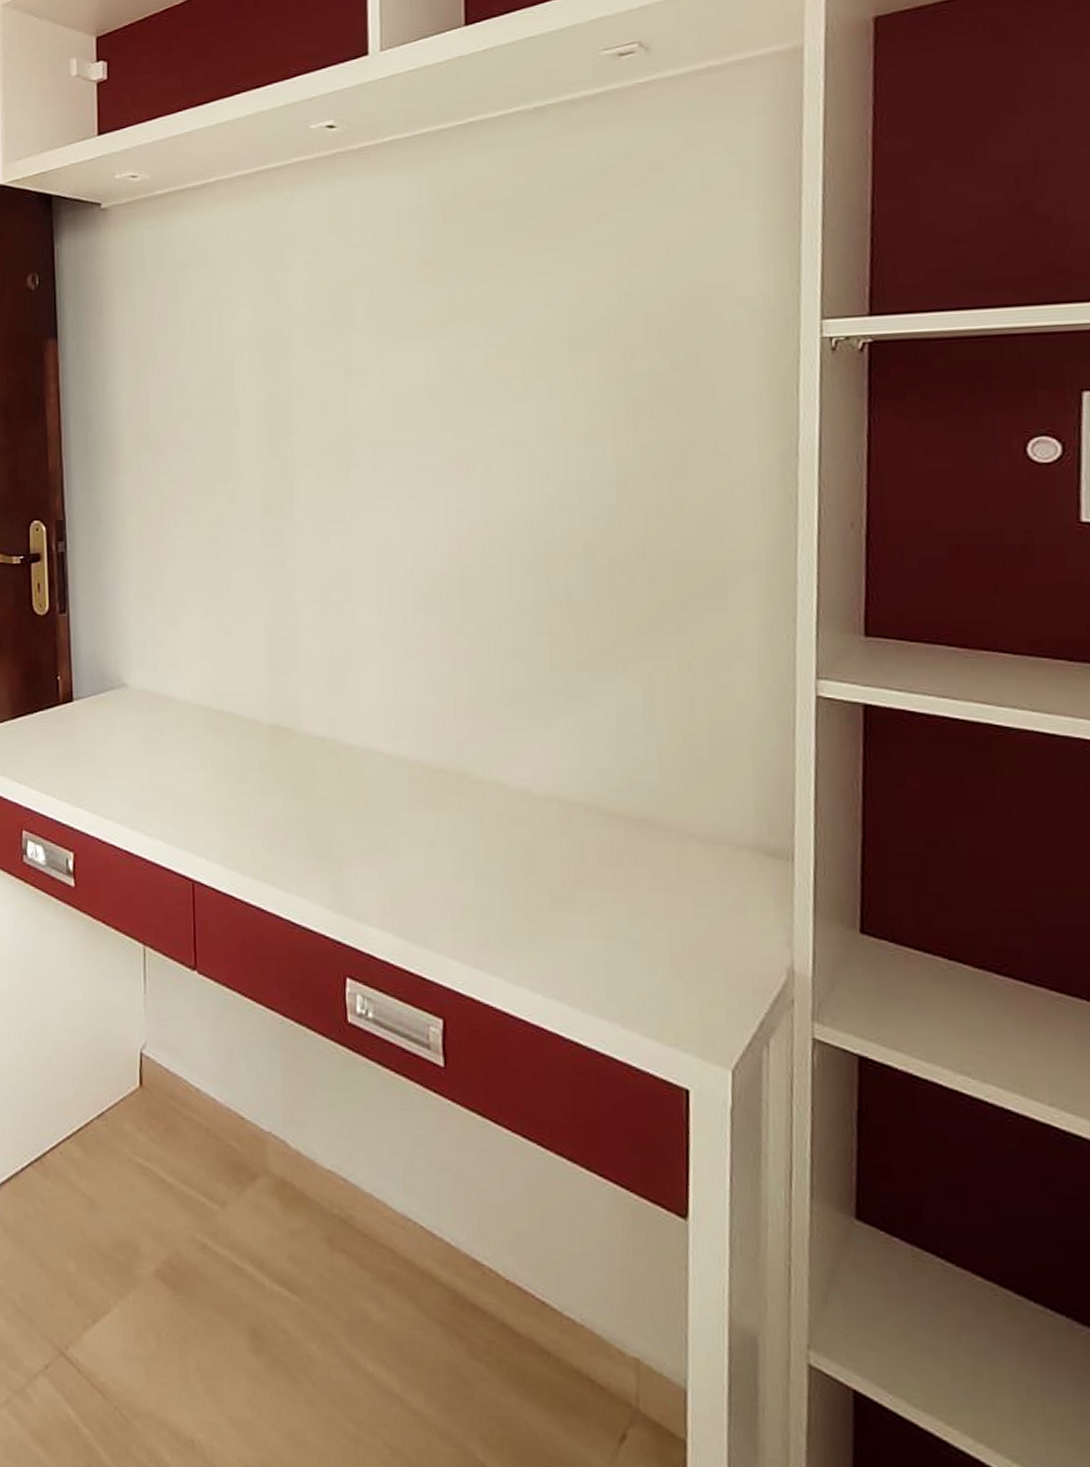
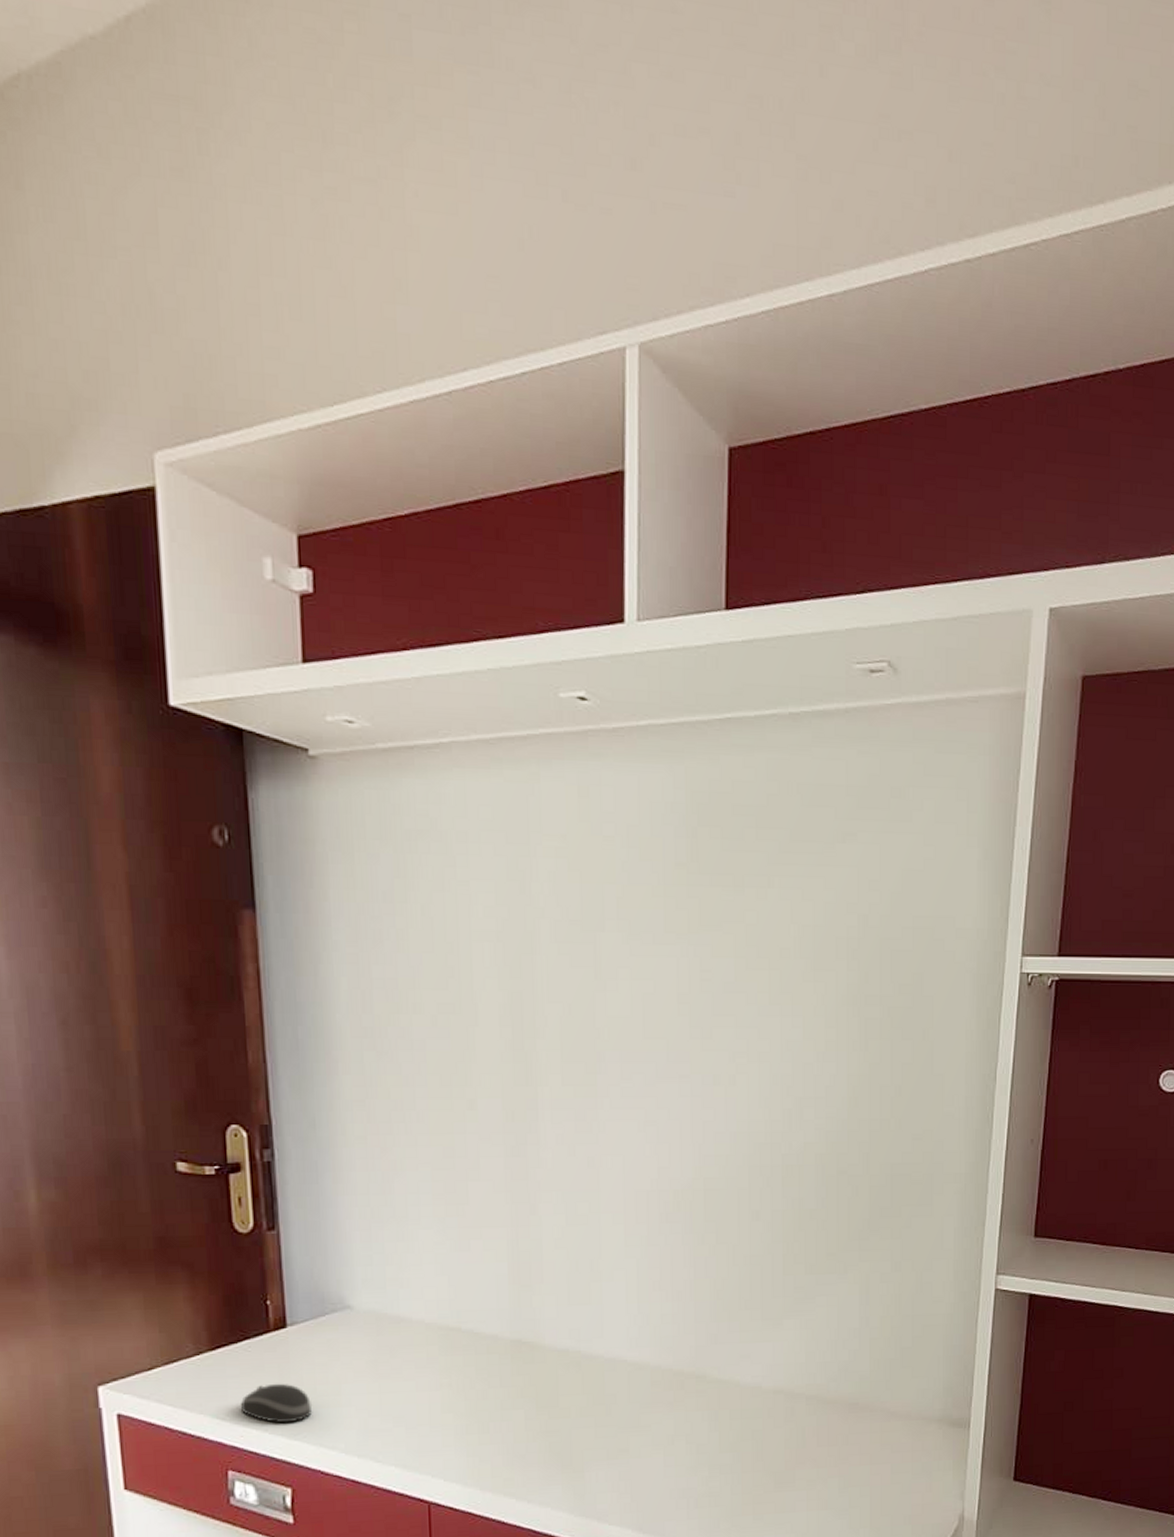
computer mouse: none [35,752,93,791] -> present [241,1383,313,1424]

